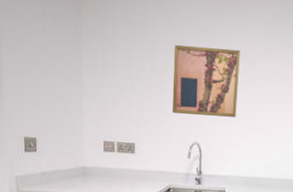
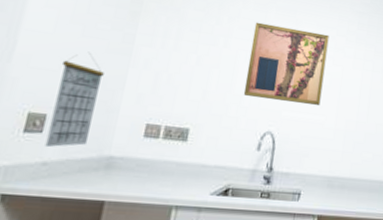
calendar: none [36,86,66,162] -> present [45,51,104,148]

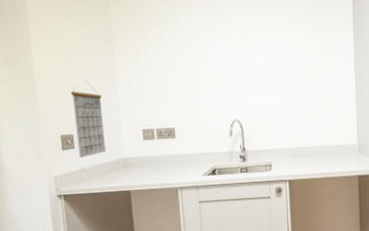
wall art: present [243,22,329,106] -> none [204,24,273,94]

